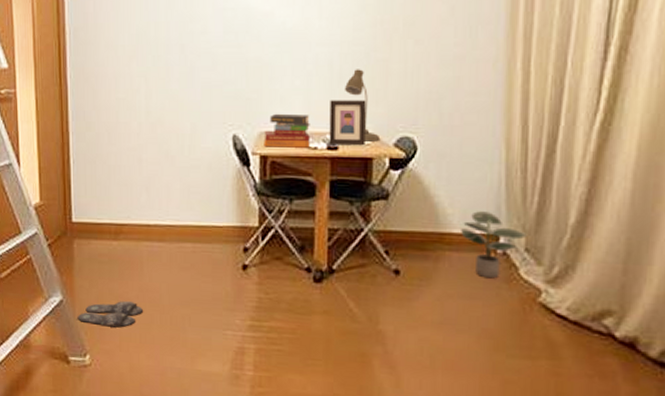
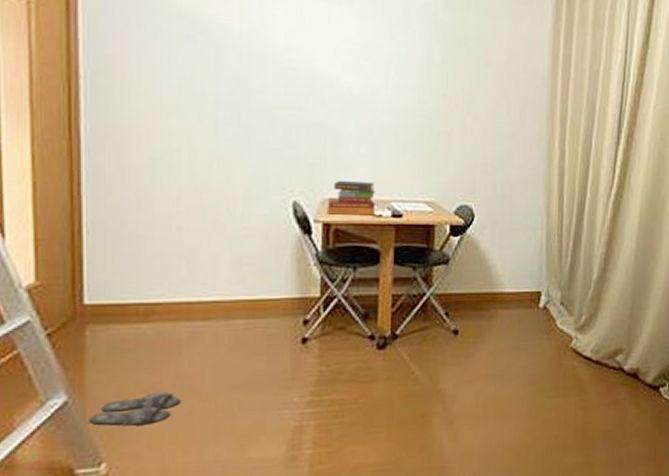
picture frame: present [329,100,366,146] -> none [394,169,429,214]
desk lamp: present [344,69,381,142] -> none [408,140,442,210]
potted plant: present [461,211,528,279] -> none [510,272,563,331]

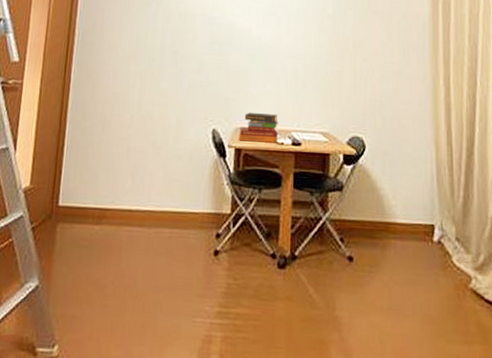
slippers: present [89,392,180,426] -> none [50,287,117,315]

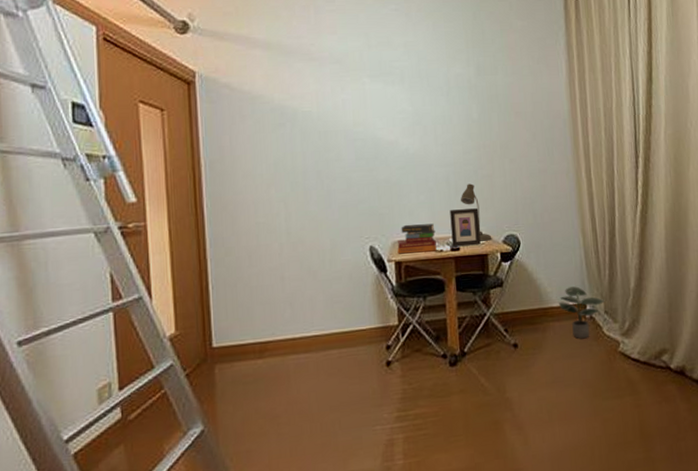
picture frame: none [294,103,324,143] -> present [450,208,481,247]
desk lamp: none [306,78,336,140] -> present [460,183,492,241]
potted plant: none [403,203,457,266] -> present [559,286,605,339]

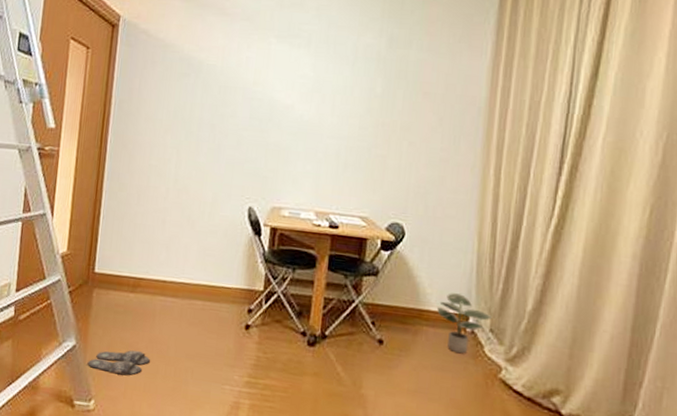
slippers: none [221,417,292,449] -> present [87,350,150,376]
books: present [397,223,437,254] -> none [274,192,317,225]
picture frame: present [450,208,481,247] -> none [331,185,365,228]
desk lamp: present [460,183,492,241] -> none [347,161,375,225]

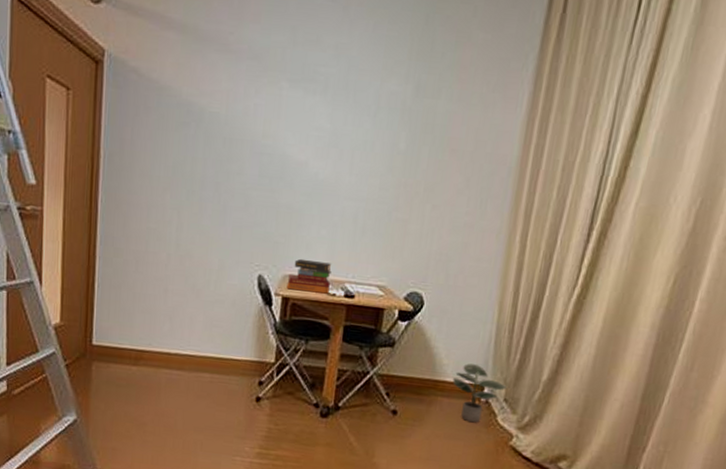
slippers: present [87,350,150,376] -> none [90,424,157,449]
books: none [274,192,317,225] -> present [286,258,332,294]

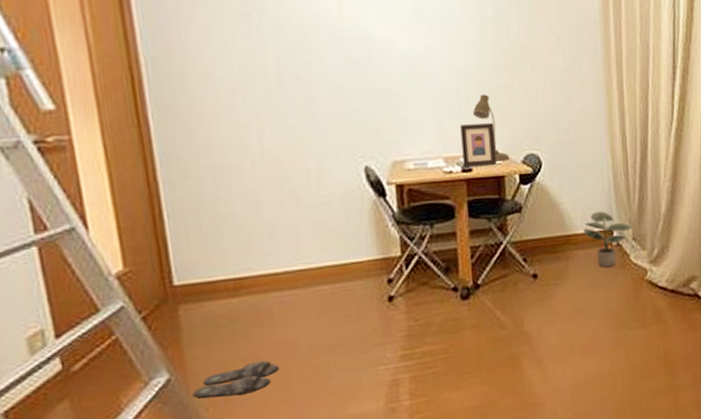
slippers: none [90,424,157,449] -> present [192,361,279,399]
books: present [286,258,332,294] -> none [397,140,445,176]
picture frame: none [347,252,384,297] -> present [460,123,497,168]
desk lamp: none [365,225,393,294] -> present [472,94,510,161]

